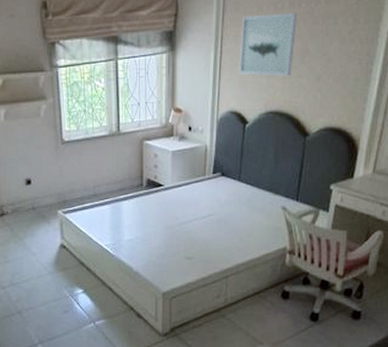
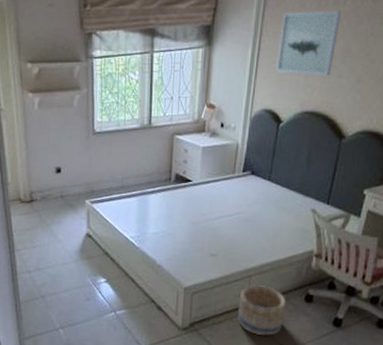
basket: none [216,285,264,336] -> present [237,285,287,336]

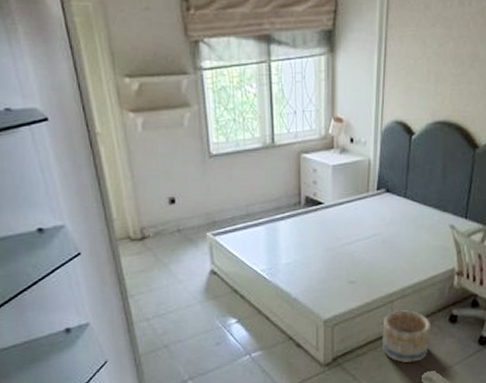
wall art: present [275,10,342,76] -> none [403,12,468,83]

